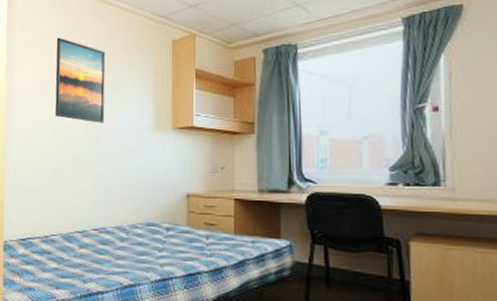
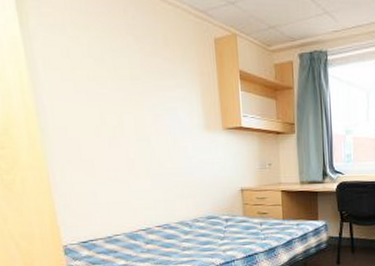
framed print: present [55,37,106,123] -> none [84,25,154,124]

